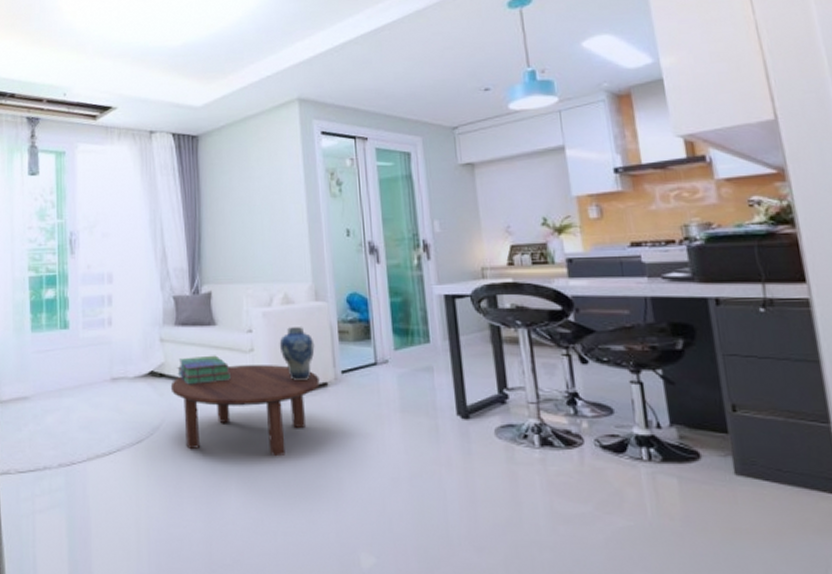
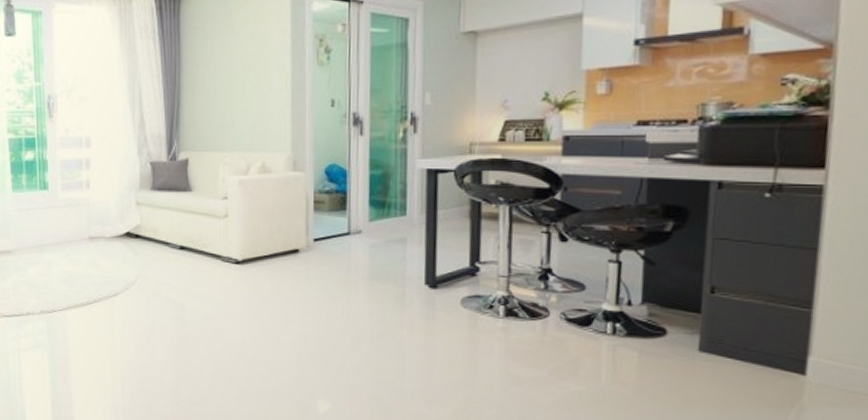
coffee table: present [170,365,320,457] -> none [145,230,291,314]
stack of books: present [177,355,232,385] -> none [152,219,205,246]
vase: present [279,327,315,381] -> none [253,196,289,247]

